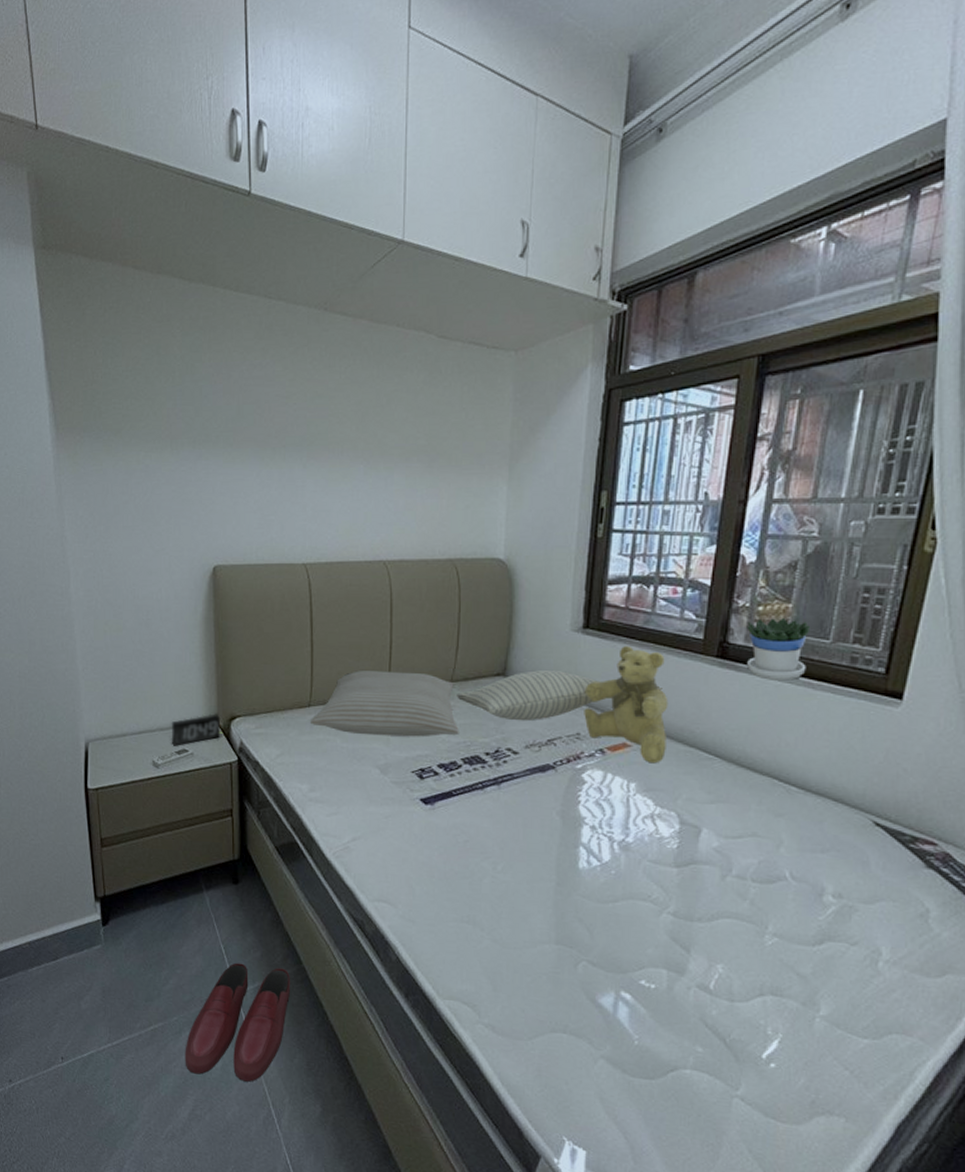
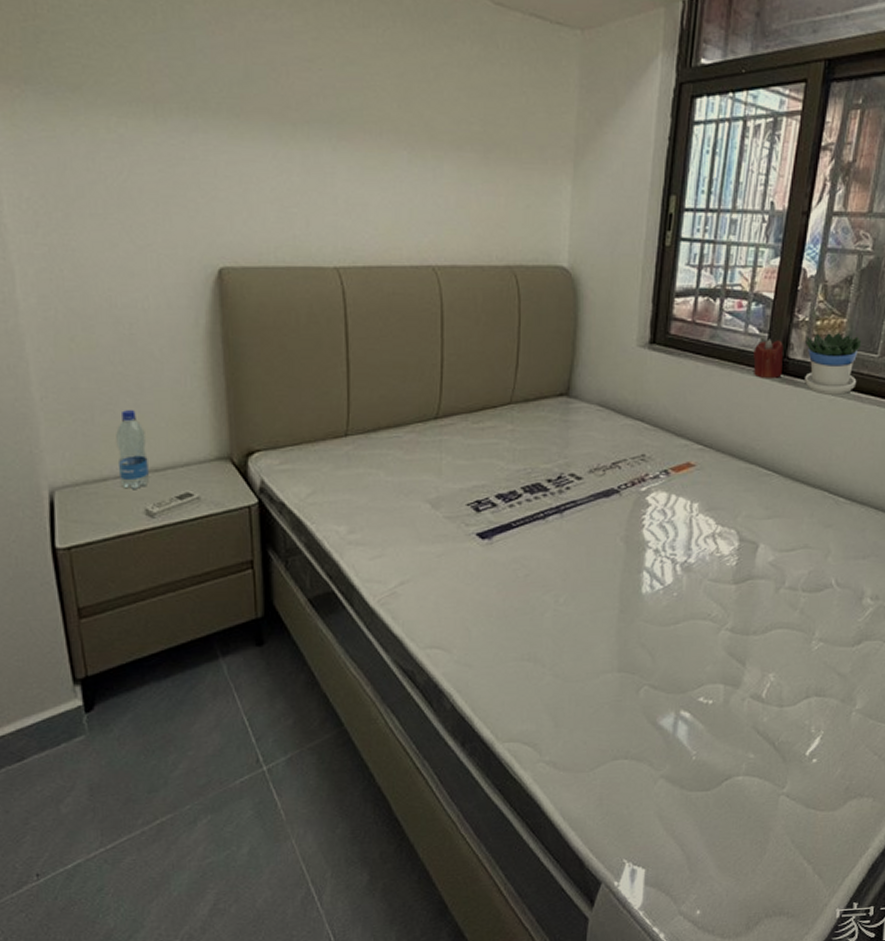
bottle: none [134,680,156,745] -> present [116,410,149,490]
alarm clock: present [171,713,220,748] -> none [168,449,234,492]
slippers: present [185,963,290,1082] -> none [202,733,330,865]
pillow: present [311,671,459,737] -> none [348,393,519,466]
pillow: present [457,669,598,722] -> none [516,388,664,444]
teddy bear: present [584,646,669,764] -> none [649,362,731,482]
candle: none [690,624,722,664] -> present [753,338,783,380]

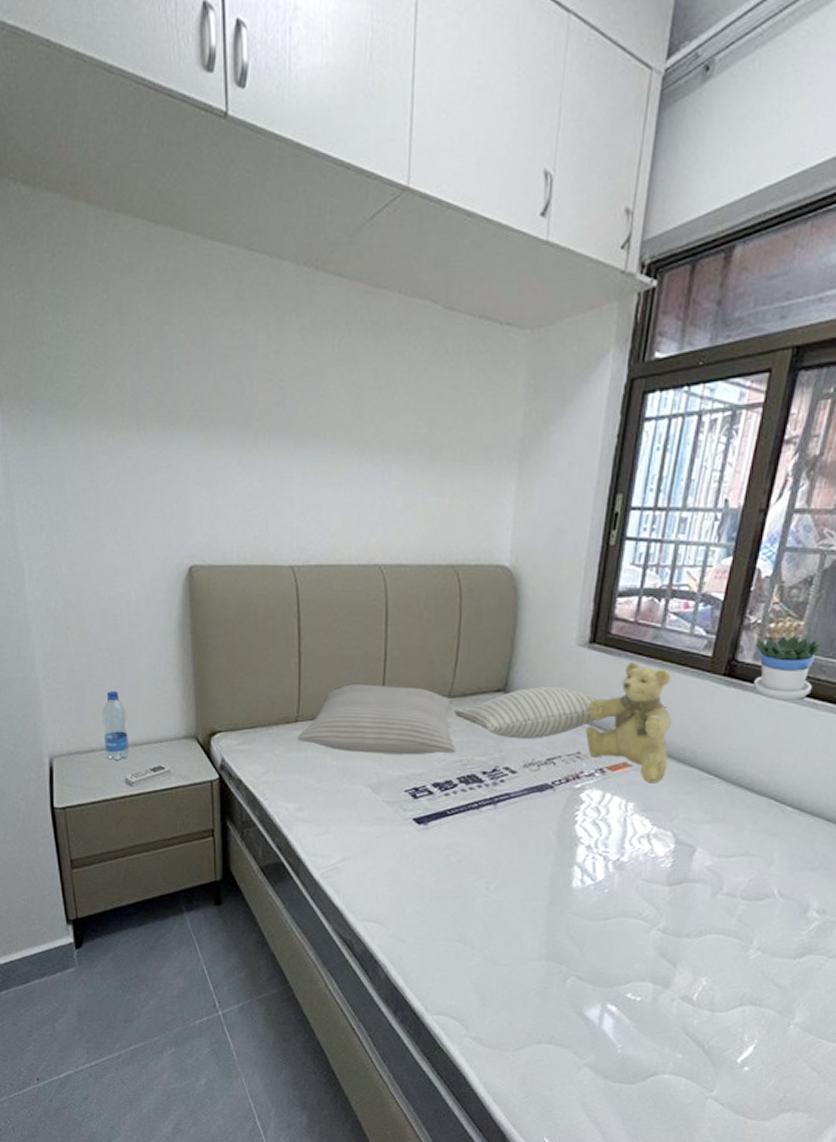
pillow: none [348,393,519,466] -> present [298,684,456,755]
pillow: none [516,388,664,444] -> present [454,685,602,740]
teddy bear: none [649,362,731,482] -> present [585,662,672,784]
candle: present [753,338,783,380] -> none [698,640,732,682]

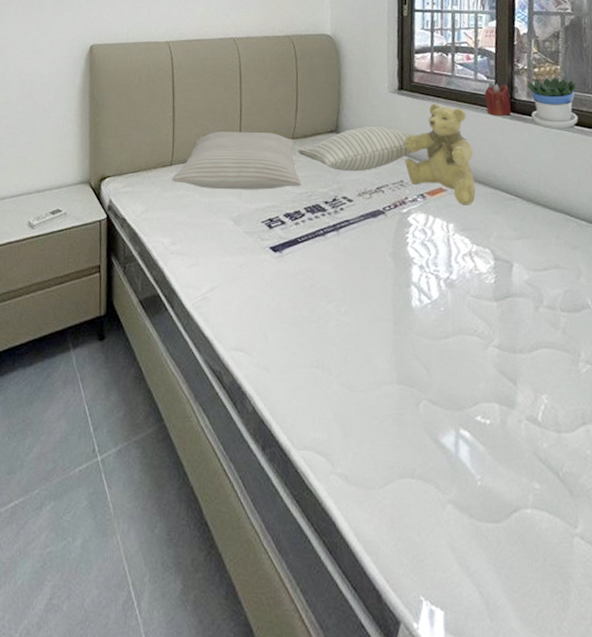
bottle: present [102,691,129,761] -> none [14,146,34,207]
candle: none [698,640,732,682] -> present [484,84,511,117]

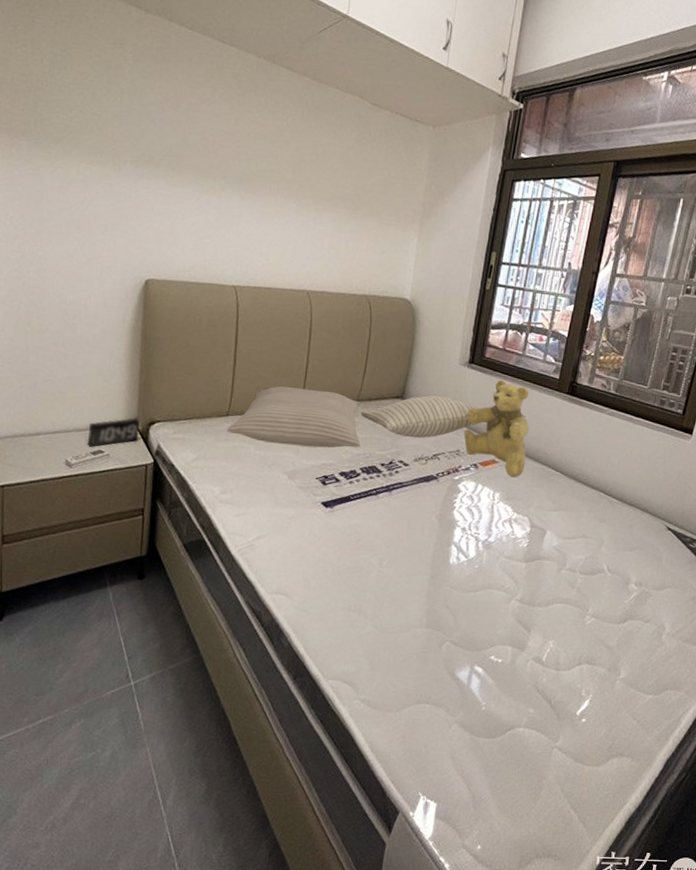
alarm clock: none [46,175,92,208] -> present [87,417,139,448]
candle: present [484,84,511,117] -> none [549,367,573,399]
flowerpot: present [527,78,579,130] -> none [589,366,635,416]

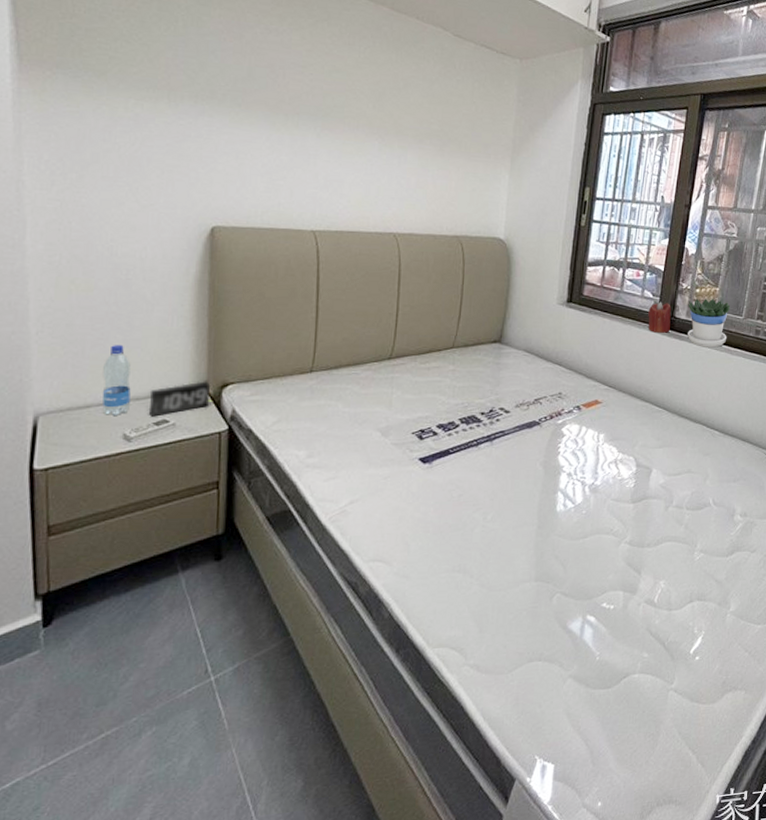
bottle: none [49,381,74,445] -> present [102,345,131,417]
pillow: present [228,386,361,448] -> none [312,337,458,400]
pillow: present [361,395,477,439] -> none [457,337,577,383]
teddy bear: present [464,380,530,478] -> none [565,318,631,417]
candle: none [549,367,573,399] -> present [648,301,671,334]
flowerpot: none [589,366,635,416] -> present [688,299,731,349]

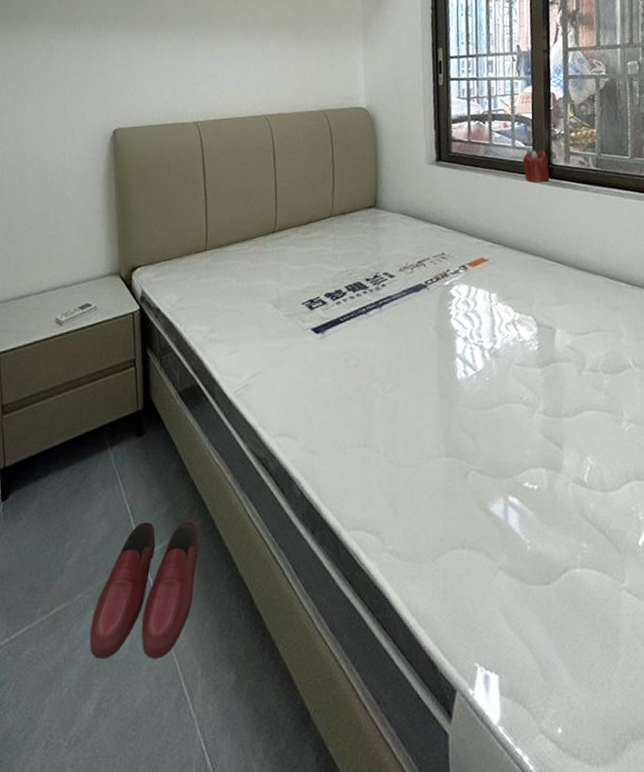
bottle: present [102,345,131,417] -> none [38,239,59,303]
slippers: none [143,643,276,778] -> present [90,521,198,659]
alarm clock: present [148,381,210,418] -> none [74,266,122,303]
flowerpot: present [688,299,731,349] -> none [564,141,616,194]

